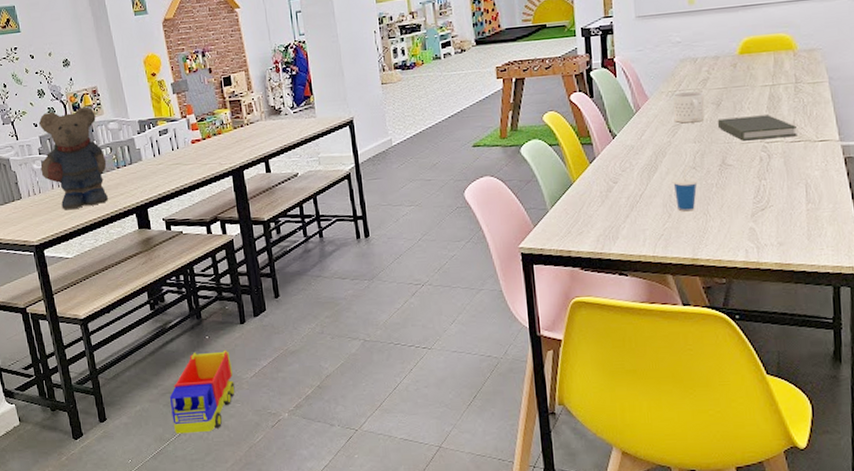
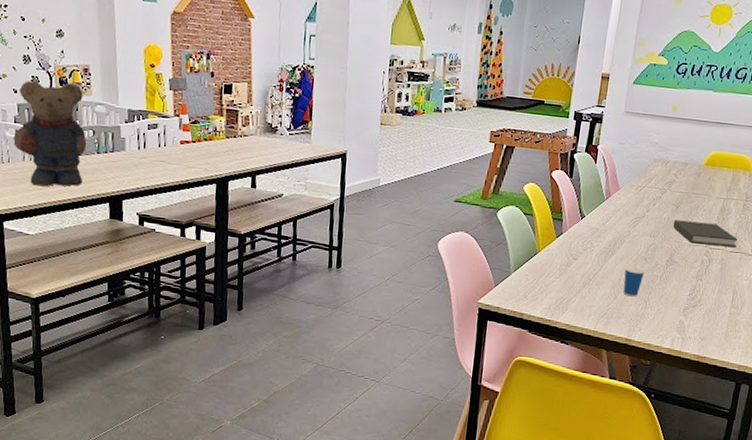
toy truck: present [169,350,235,434] -> none [112,350,183,428]
mug: present [673,91,705,124] -> none [637,189,668,219]

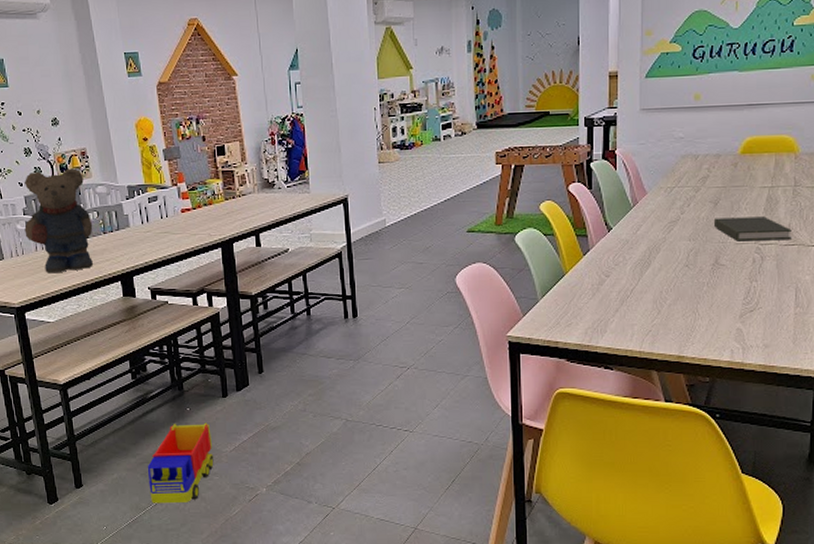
toy truck: none [112,350,183,428] -> present [147,422,214,504]
cup: present [623,257,646,297] -> none [665,264,689,309]

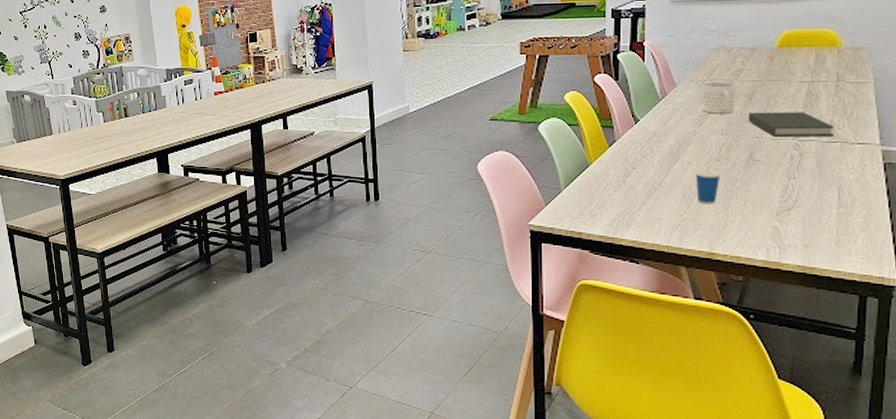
teddy bear: present [24,168,93,274] -> none [72,52,133,149]
toy truck: present [147,422,214,504] -> none [174,296,237,373]
cup: none [665,264,689,309] -> present [695,158,721,204]
mug: none [671,189,703,221] -> present [701,82,737,114]

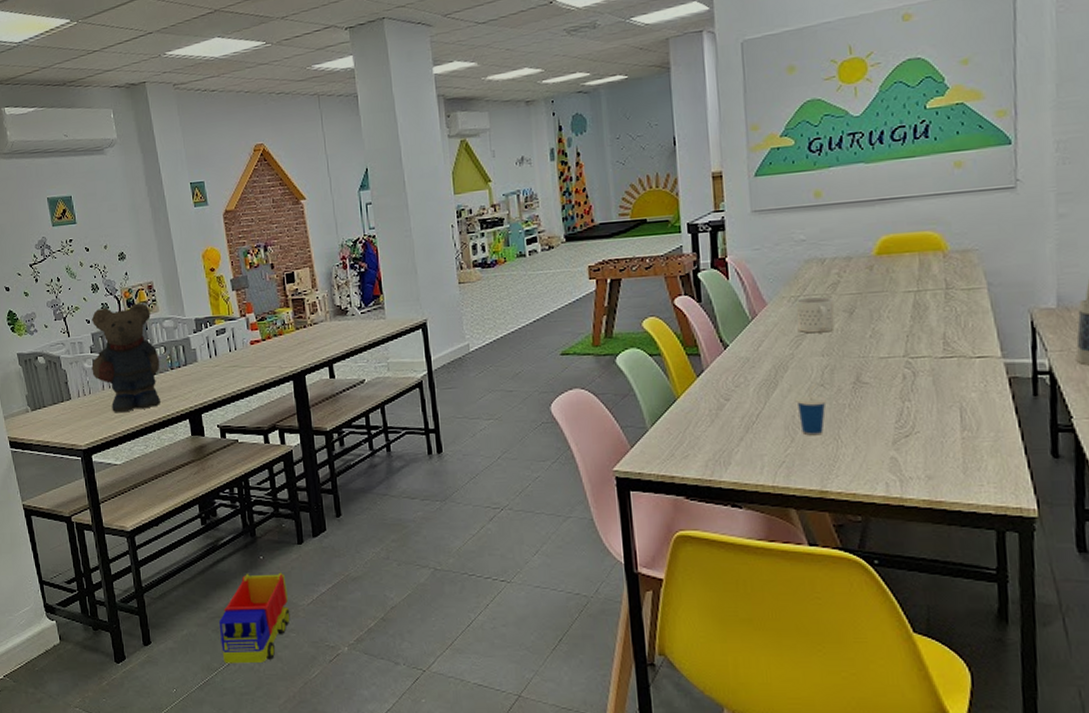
teddy bear: none [72,52,133,149] -> present [91,303,160,413]
toy truck: none [174,296,237,373] -> present [218,572,290,664]
book: present [747,112,834,137] -> none [849,325,949,355]

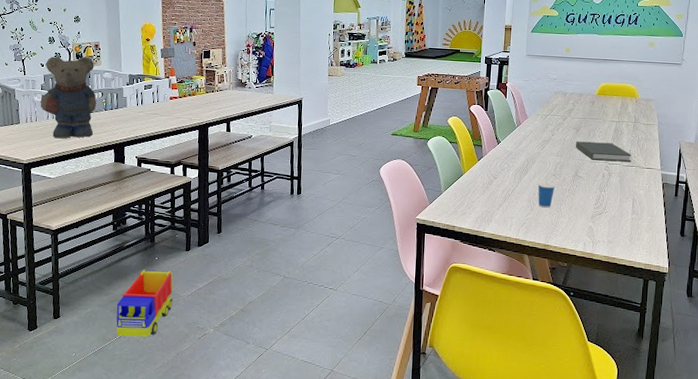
mug: present [796,296,835,334] -> none [544,117,569,141]
book: none [849,325,949,355] -> present [575,141,632,162]

